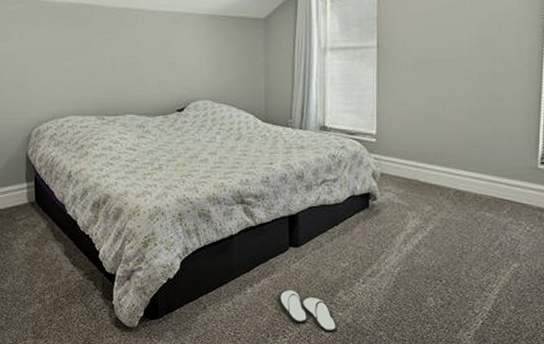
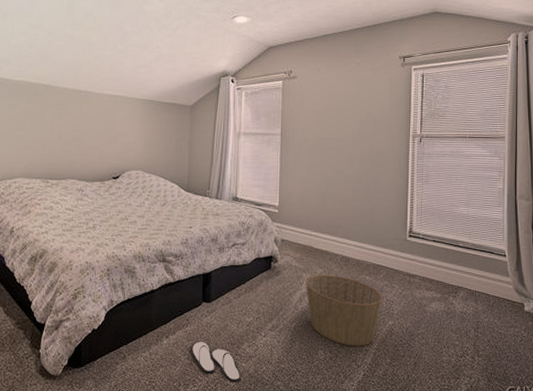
basket: none [411,212,506,292] -> present [306,275,382,347]

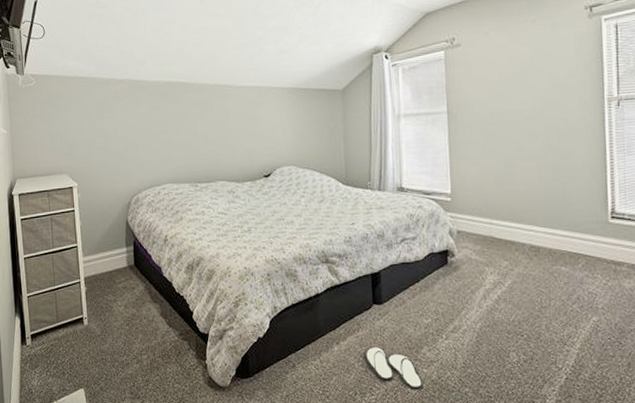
basket: present [306,275,382,347] -> none [489,267,583,347]

